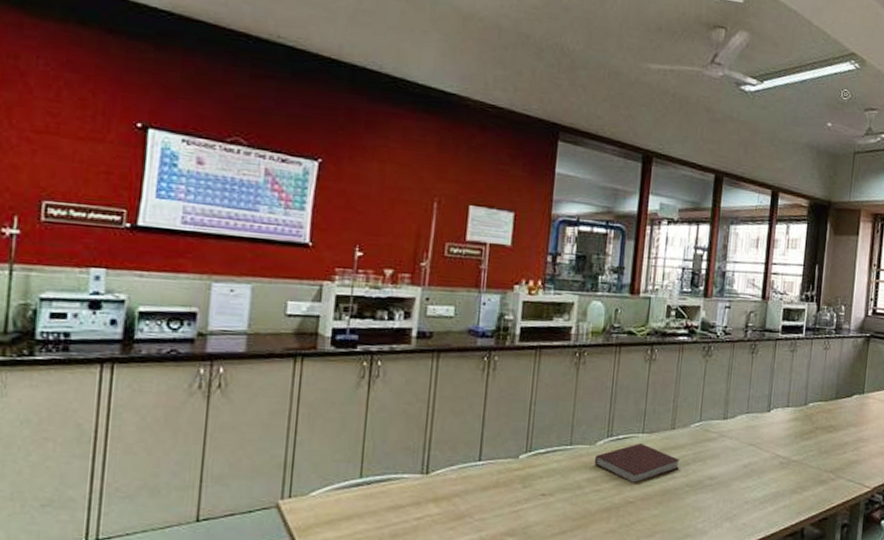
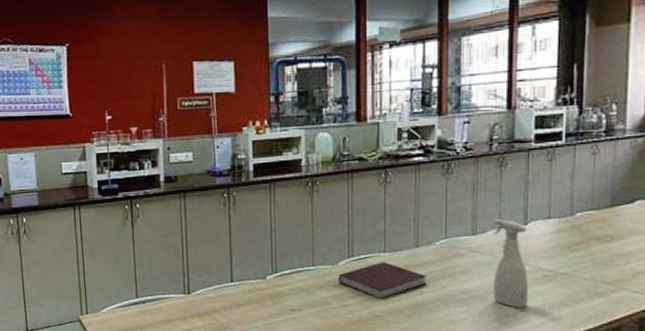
spray bottle: none [736,404,770,495] -> present [493,218,529,308]

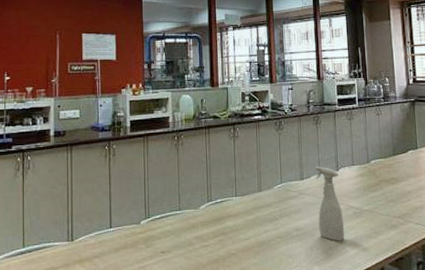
notebook: present [339,262,427,300] -> none [200,205,269,239]

